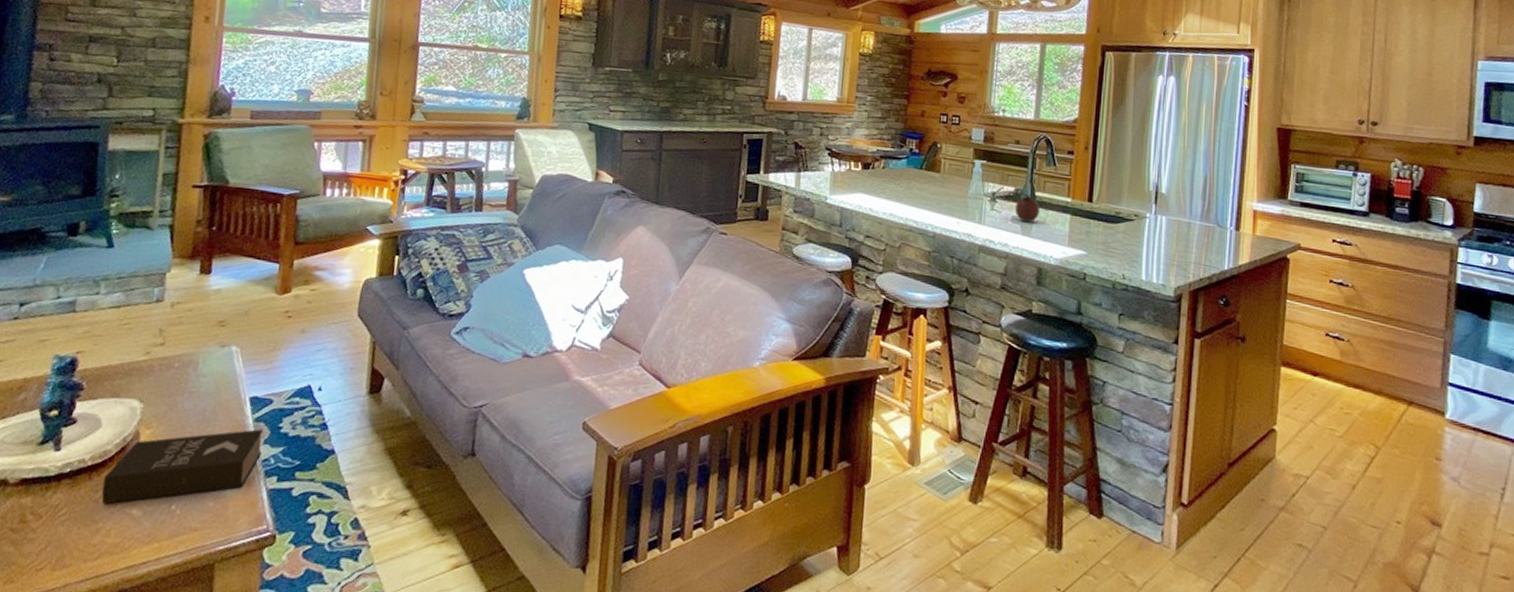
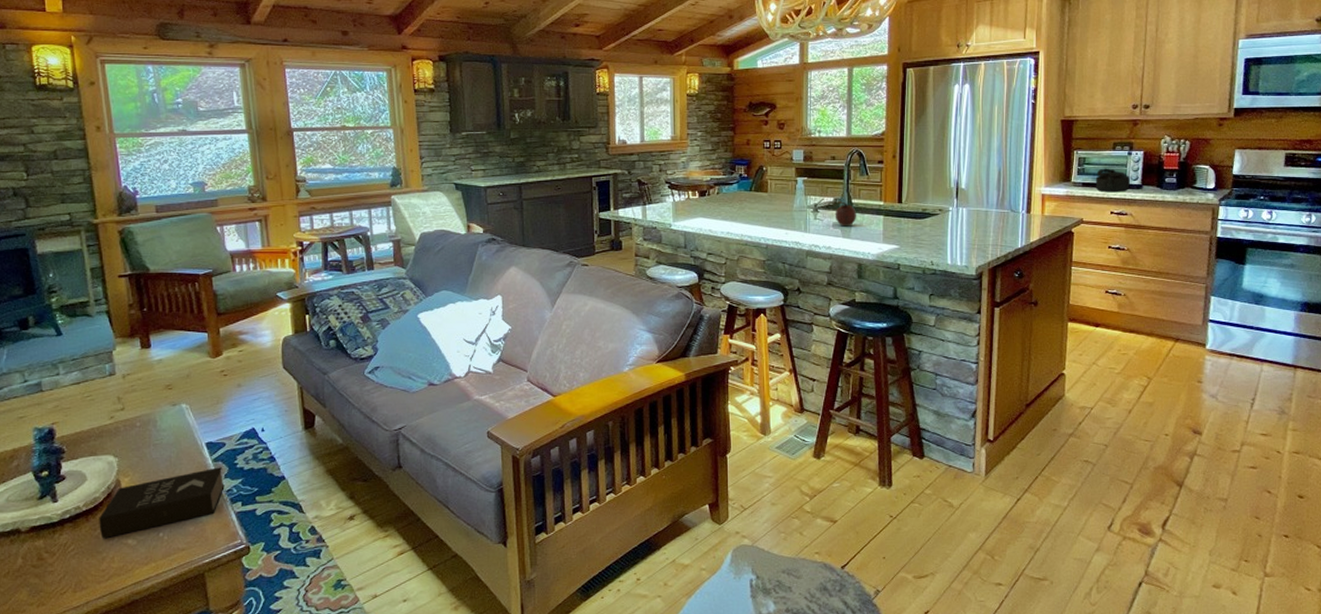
kettle: none [1315,189,1355,219] -> present [1095,169,1130,193]

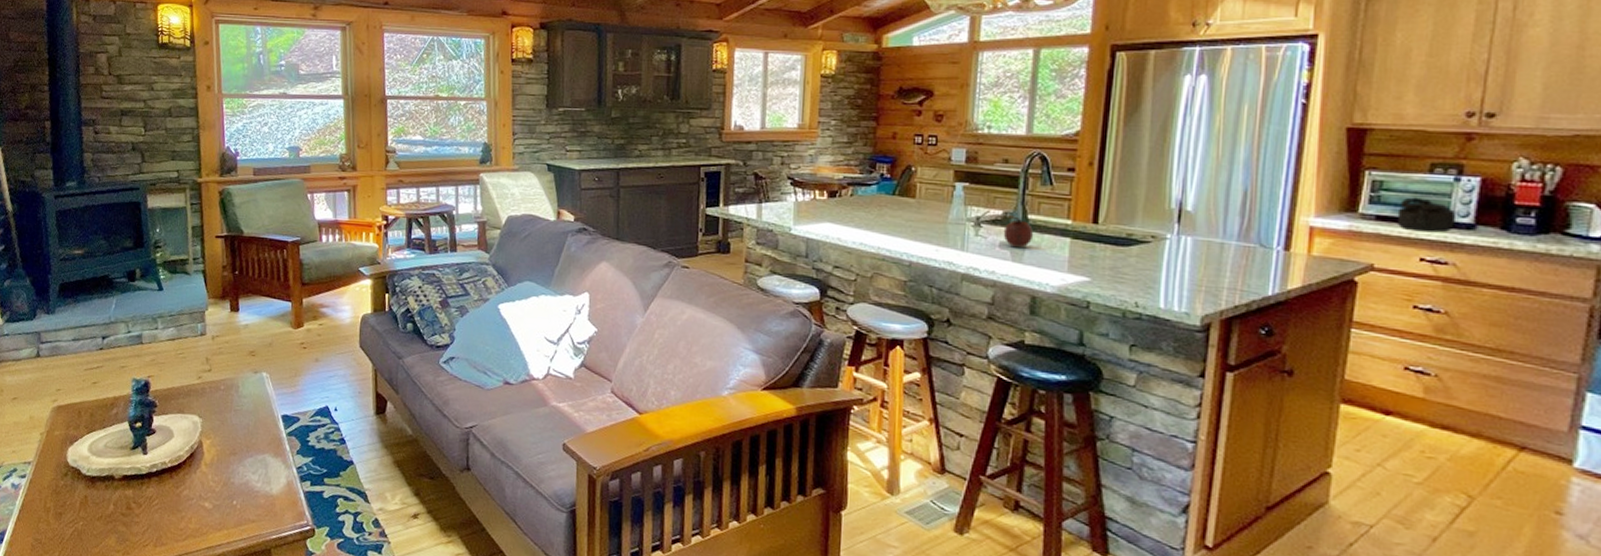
book: present [99,467,225,539] -> none [180,442,296,499]

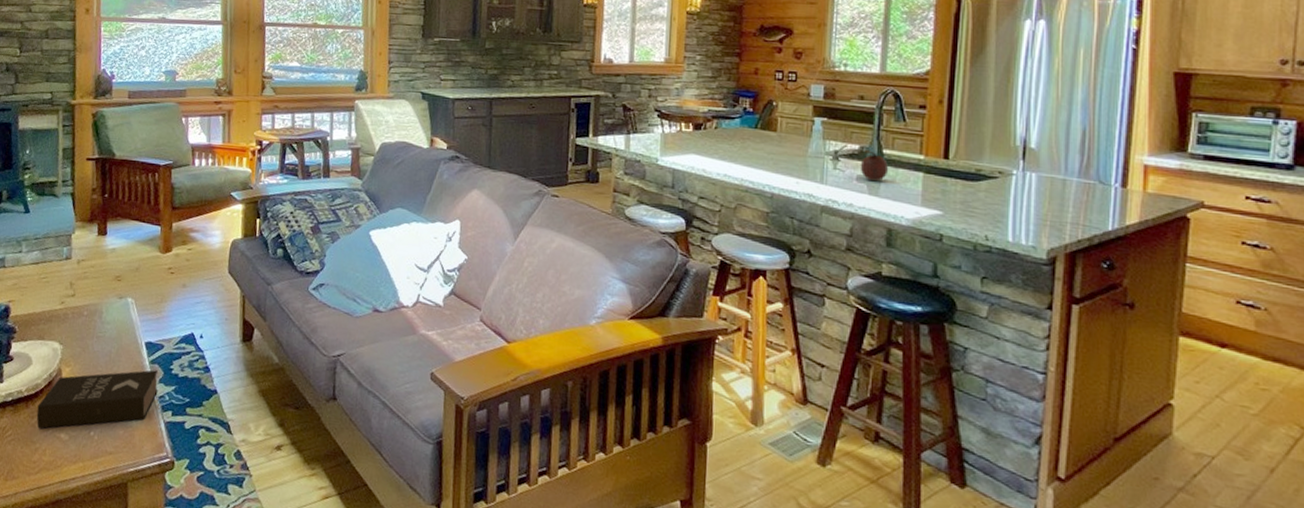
book: none [180,442,296,499] -> present [36,370,159,429]
kettle: present [1397,198,1455,233] -> none [1223,139,1275,173]

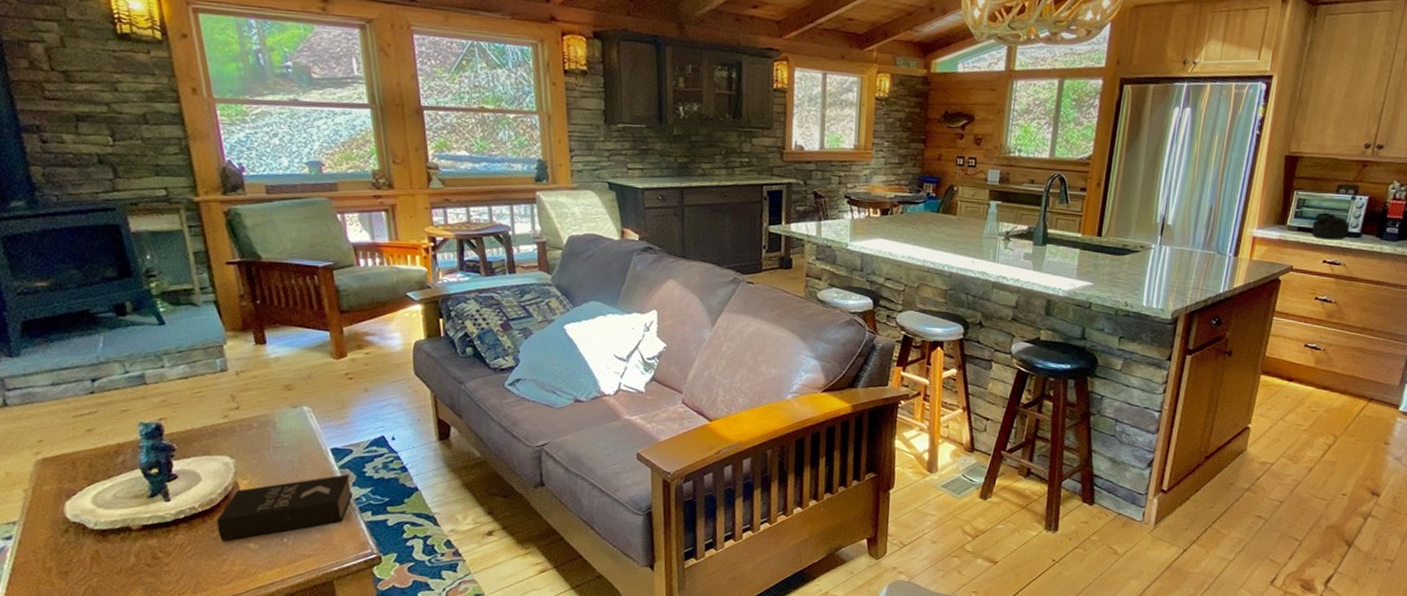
fruit: present [860,150,889,182] -> none [1027,230,1052,259]
kettle: none [1223,139,1275,173] -> present [1311,213,1350,241]

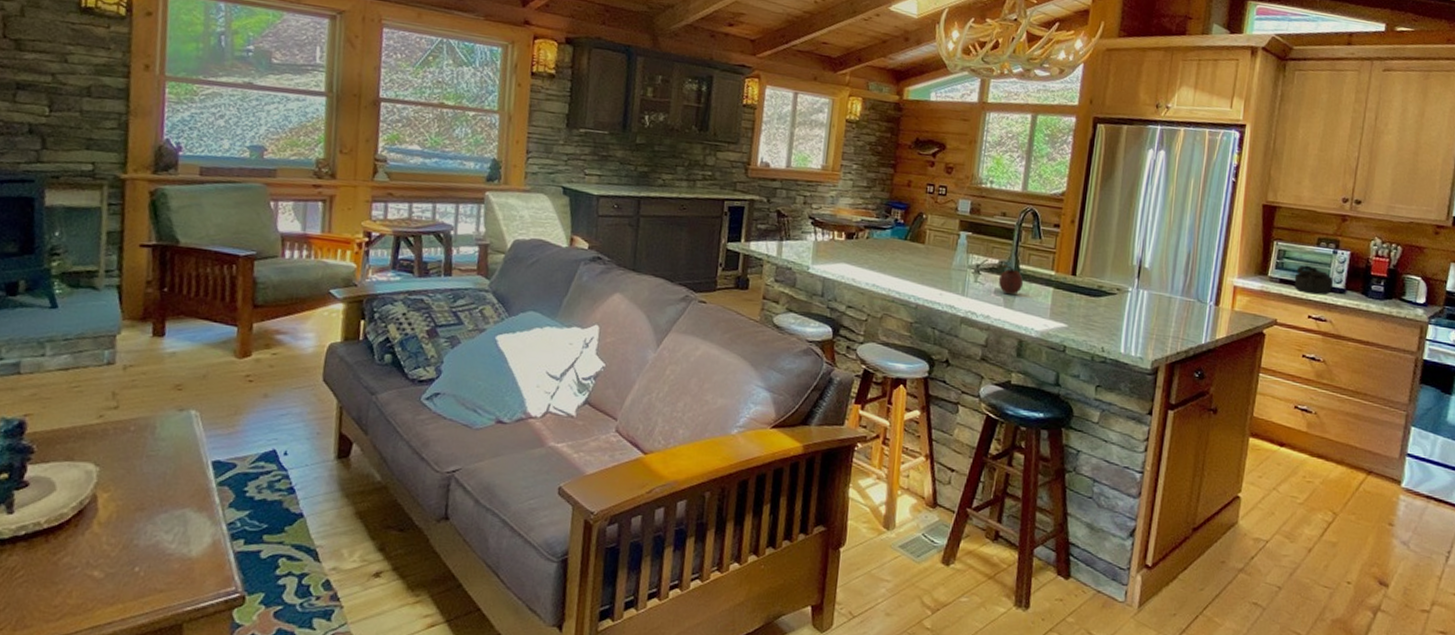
book: present [216,474,353,542] -> none [59,493,229,567]
fruit: none [1027,230,1052,259] -> present [998,265,1024,295]

